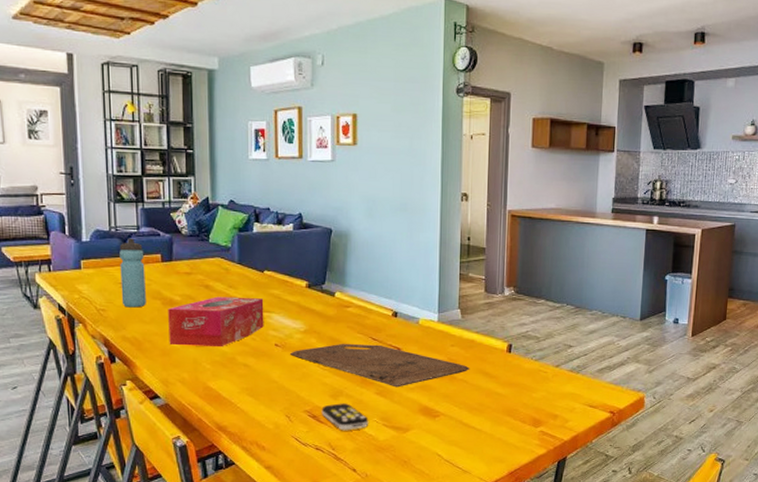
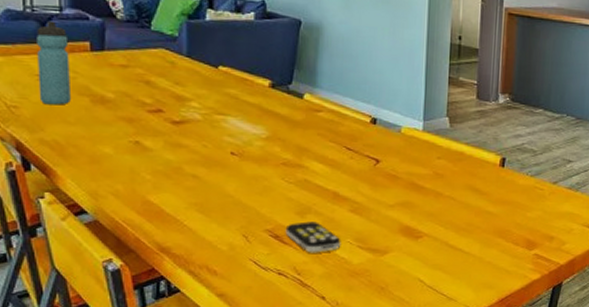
tissue box: present [168,296,264,348] -> none [98,94,218,155]
cutting board: present [290,343,470,388] -> none [249,152,458,205]

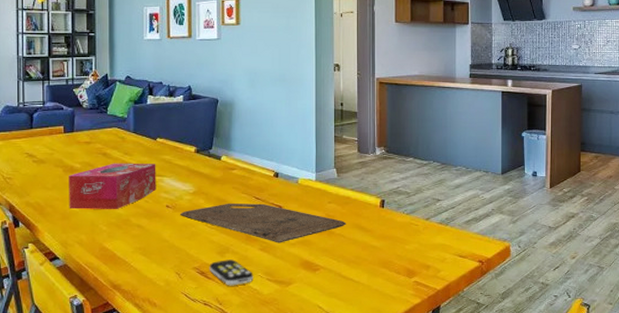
water bottle: present [36,20,71,105] -> none [26,112,49,176]
tissue box: none [98,94,218,155] -> present [69,163,156,210]
cutting board: none [249,152,458,205] -> present [180,203,347,243]

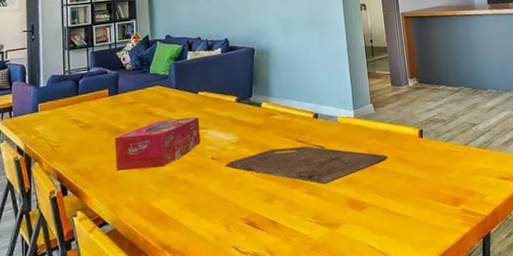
remote control: present [209,259,254,286] -> none [257,206,303,235]

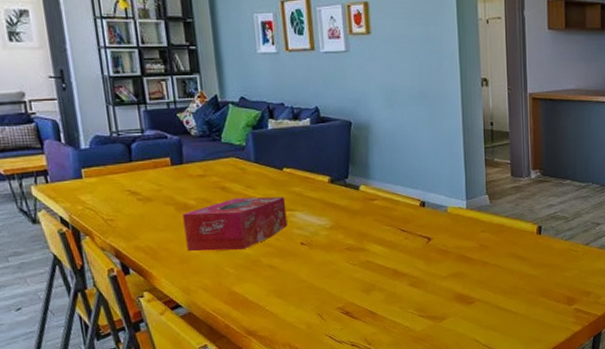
cutting board: present [226,145,389,185] -> none [317,235,502,278]

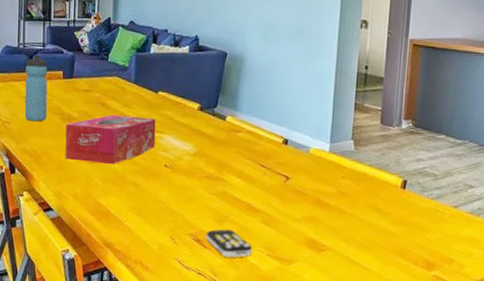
water bottle: none [123,142,158,216] -> present [24,54,48,122]
remote control: none [354,297,404,325] -> present [205,229,253,258]

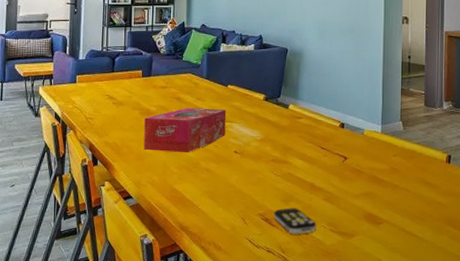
water bottle: present [24,54,48,122] -> none [107,56,129,117]

